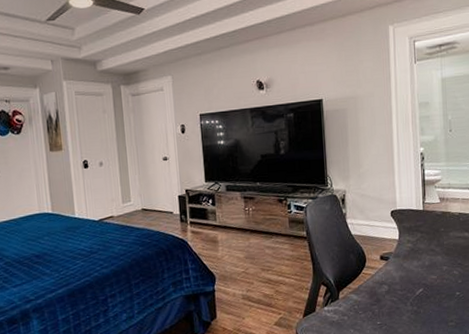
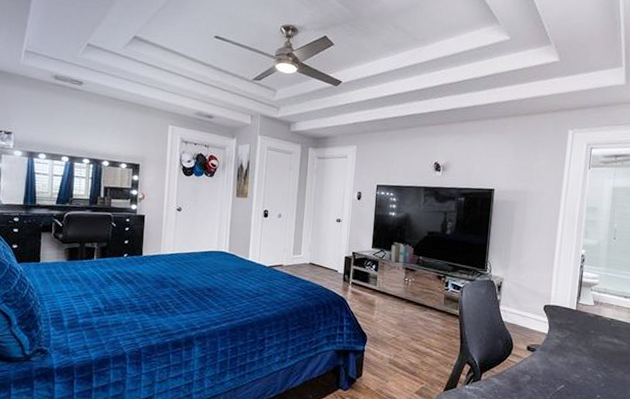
books: none [225,171,261,193] -> present [390,242,423,264]

